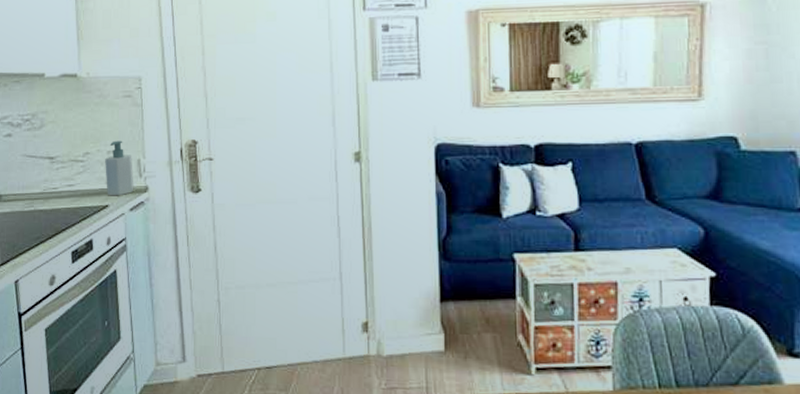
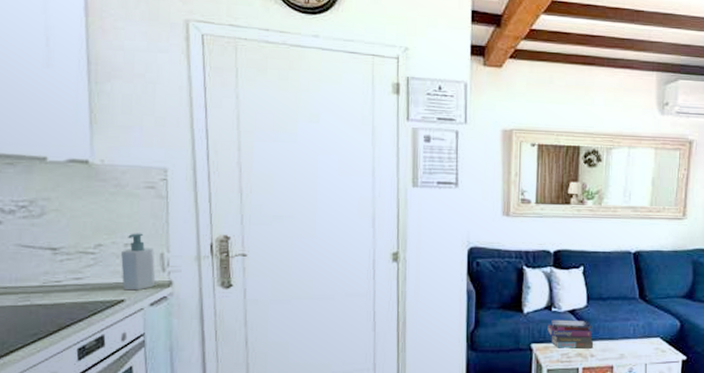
books: none [532,225,591,260] -> present [547,319,594,349]

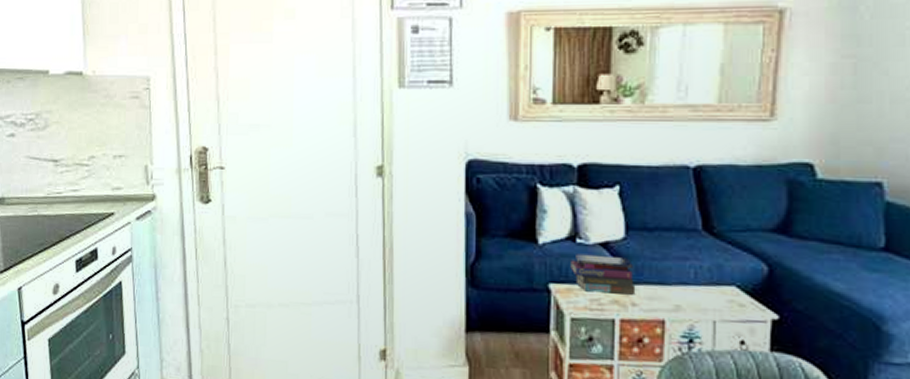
soap bottle: present [121,233,156,291] -> none [111,144,141,204]

